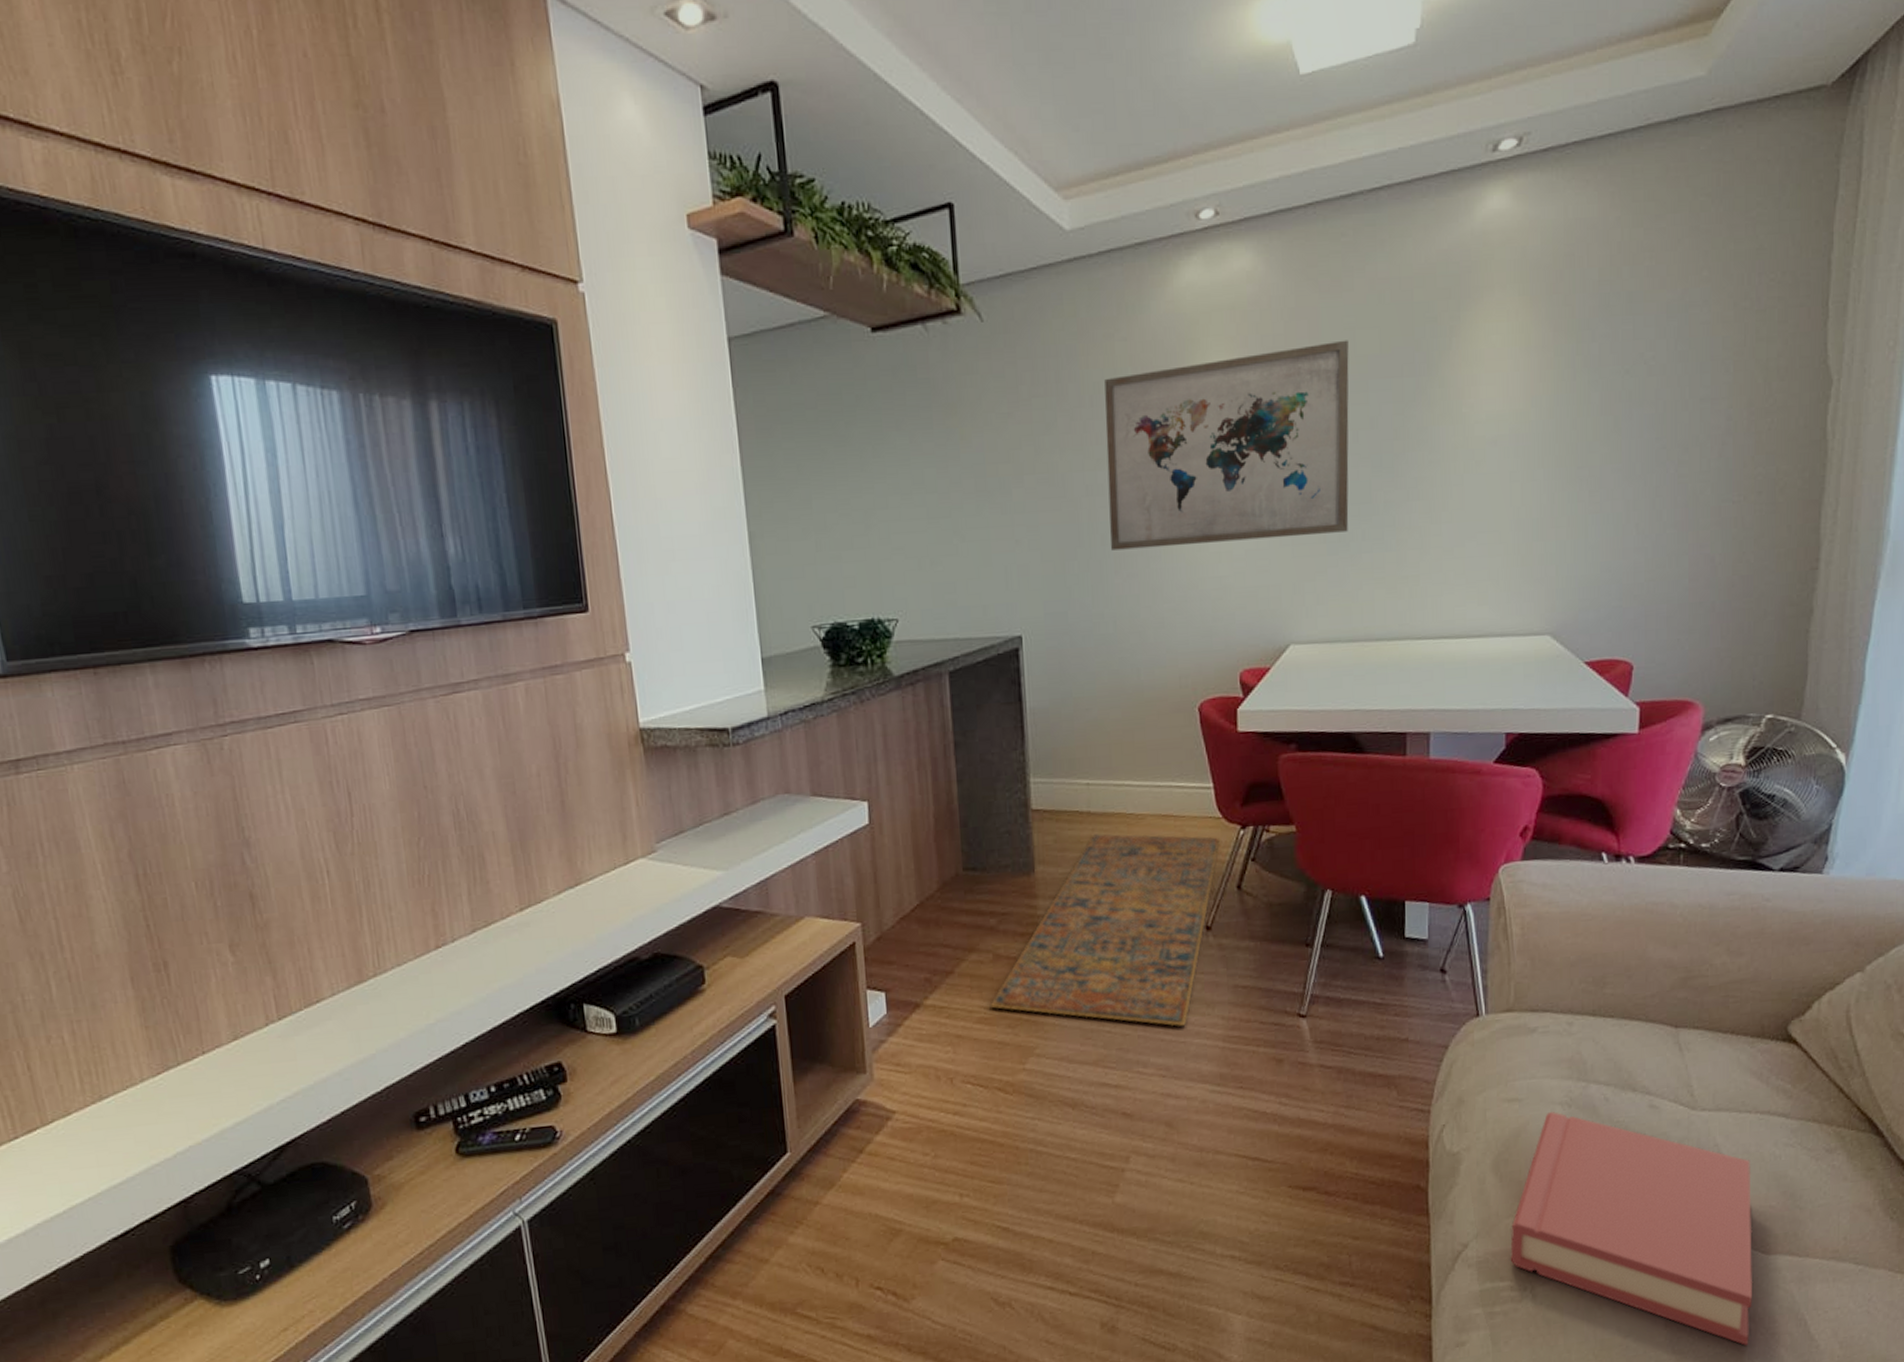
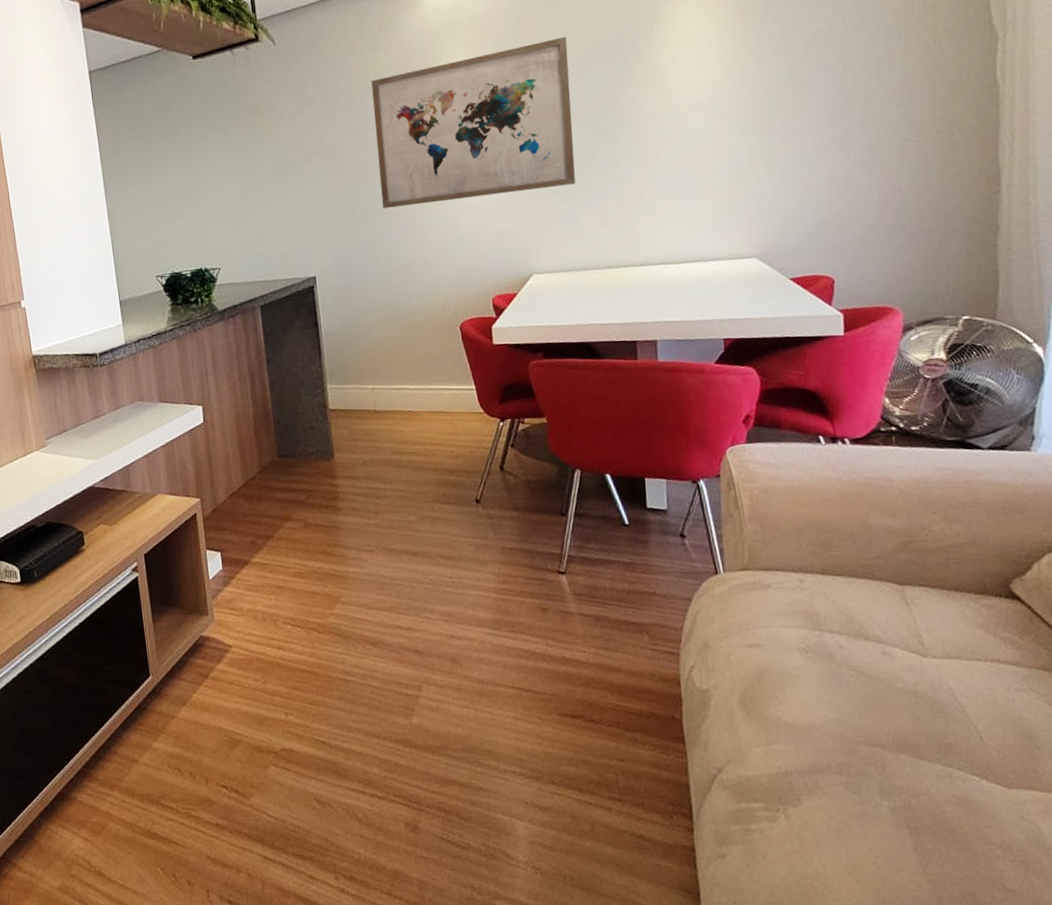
rug: present [991,834,1220,1027] -> none [303,427,484,581]
hardback book: present [1510,1112,1752,1346] -> none [761,656,999,871]

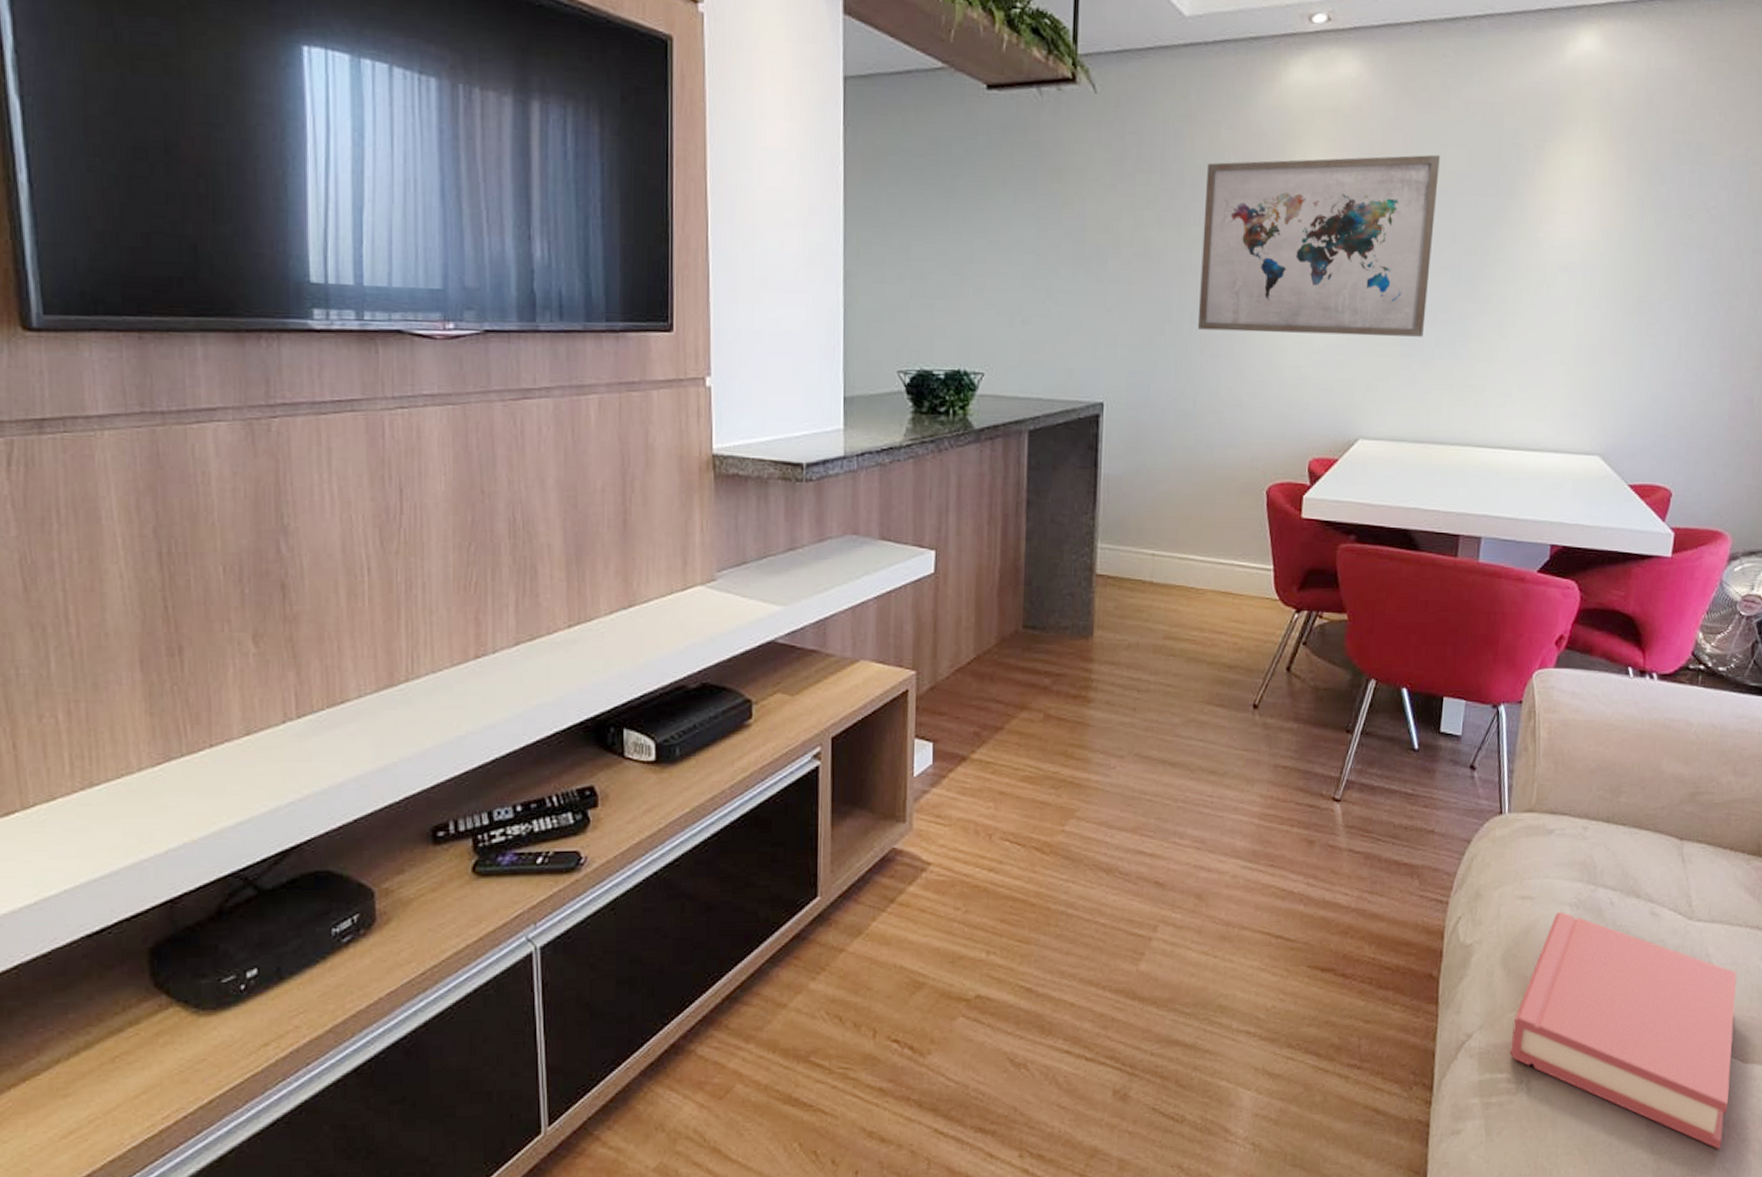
hardback book: none [761,656,999,871] -> present [1510,912,1737,1150]

